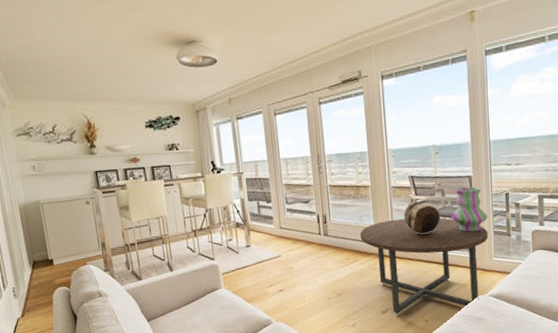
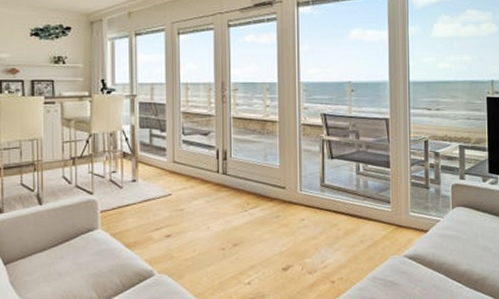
coffee table: present [360,218,488,316] -> none [264,160,405,274]
decorative bowl: present [403,199,442,234] -> none [313,141,355,180]
vase: present [451,187,488,232] -> none [366,131,405,181]

